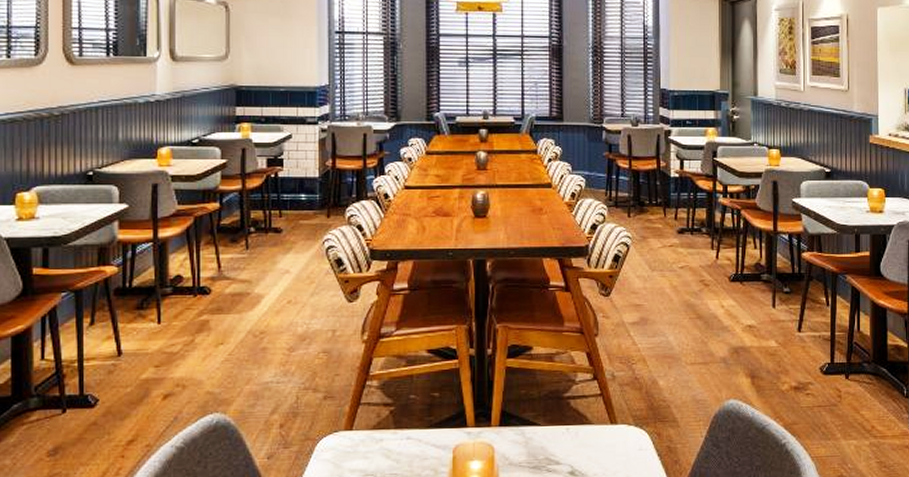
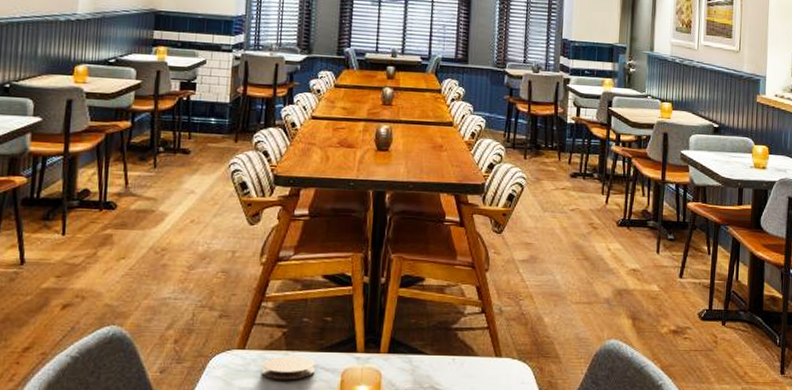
coaster: none [371,434,426,460] -> present [261,356,316,380]

